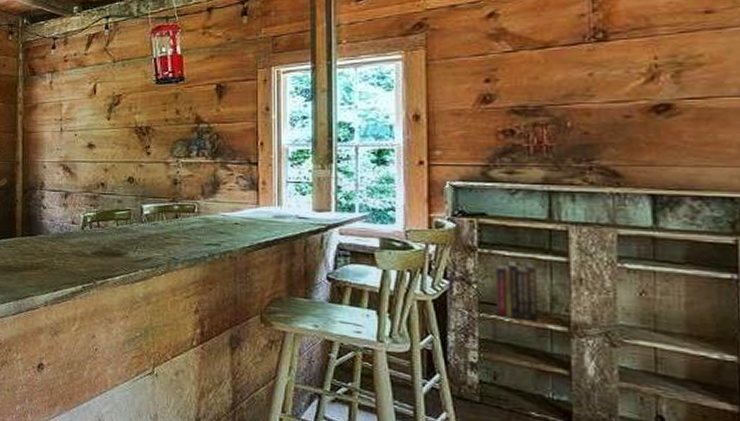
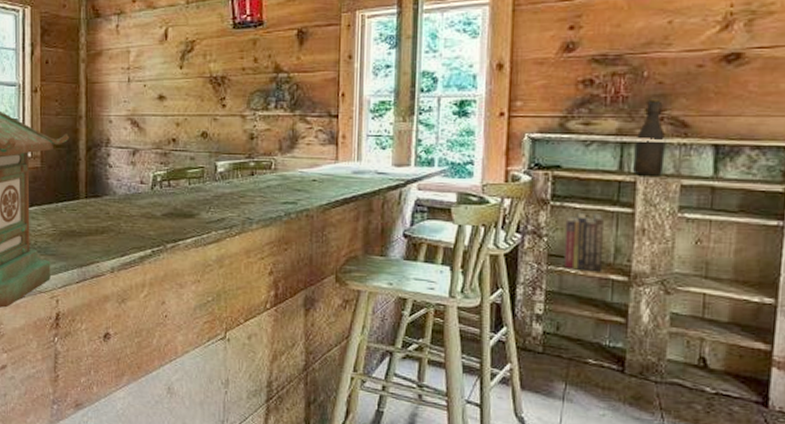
bottle: none [562,148,598,225] -> present [632,98,666,176]

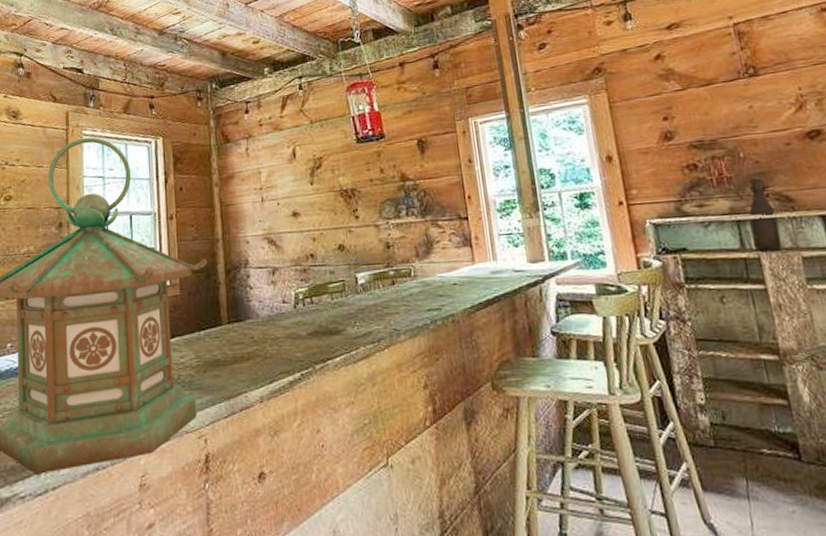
books: present [563,212,604,272] -> none [703,293,752,354]

